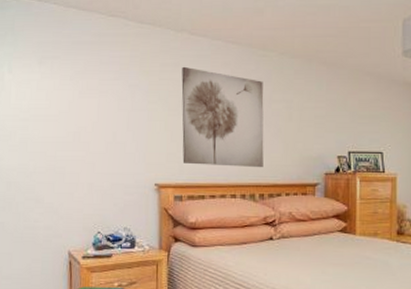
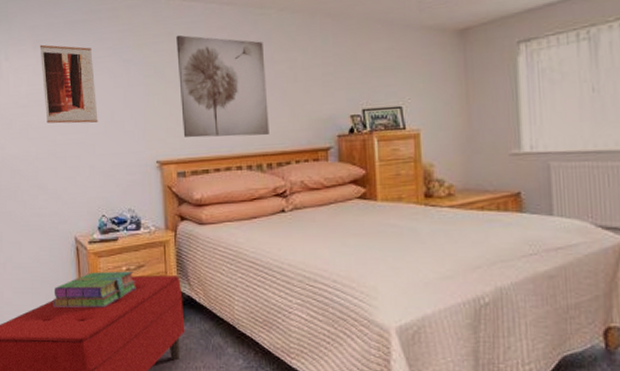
wall art: none [45,61,100,142] -> present [39,44,98,124]

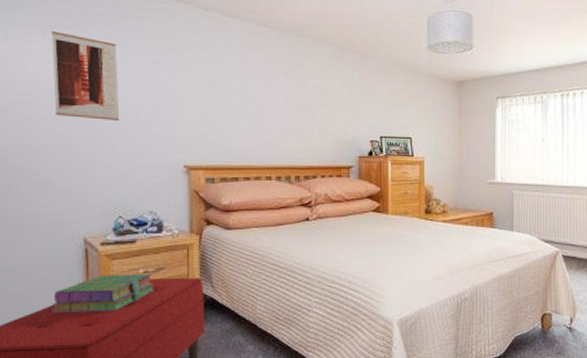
wall art: present [176,34,269,138] -> none [212,46,299,150]

